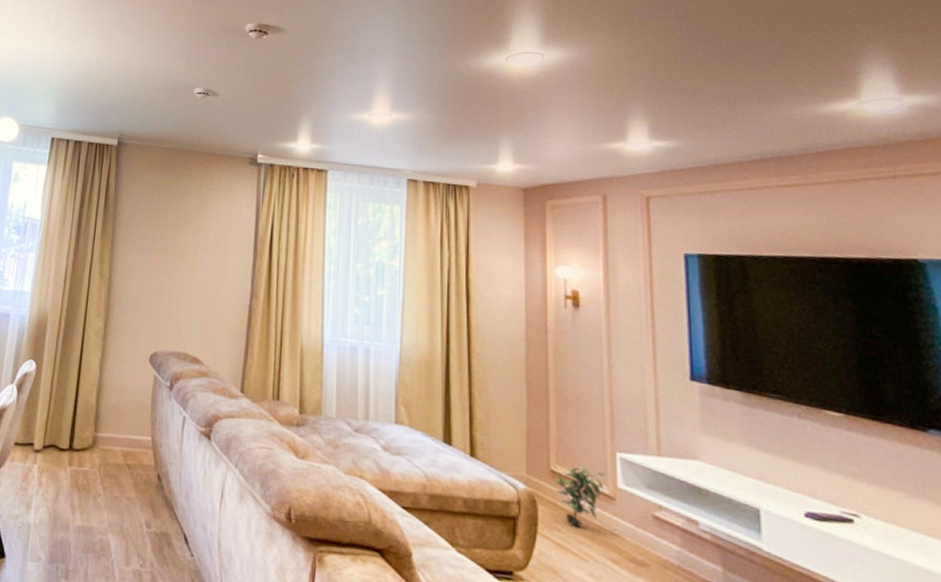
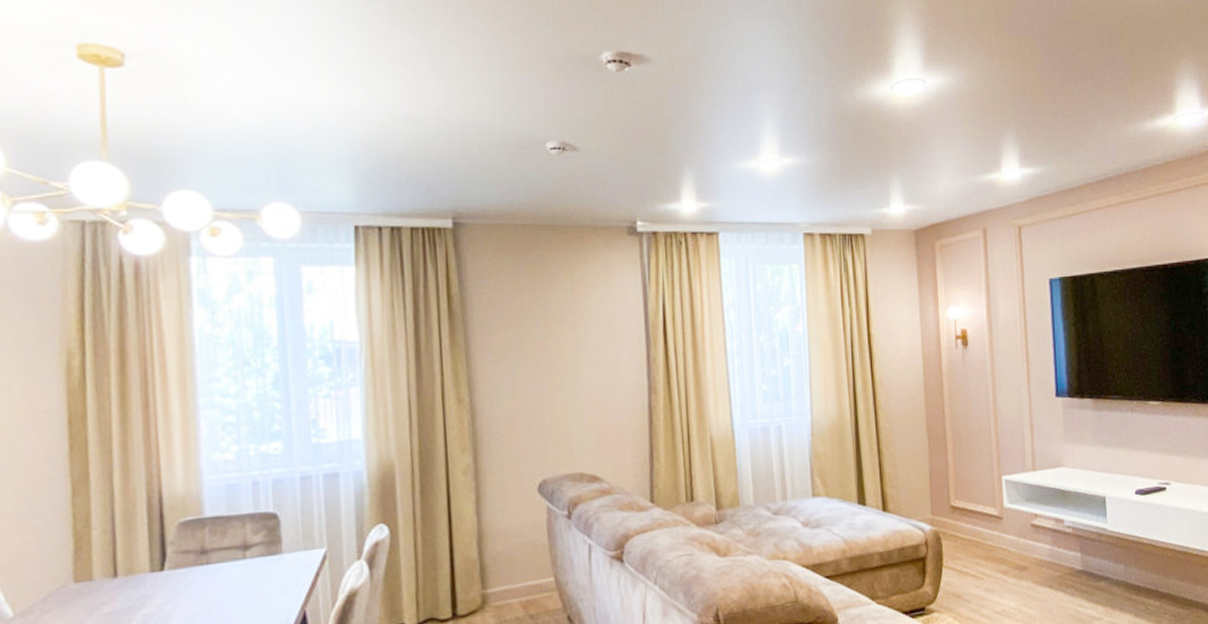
potted plant: present [554,465,605,527] -> none [954,495,994,552]

